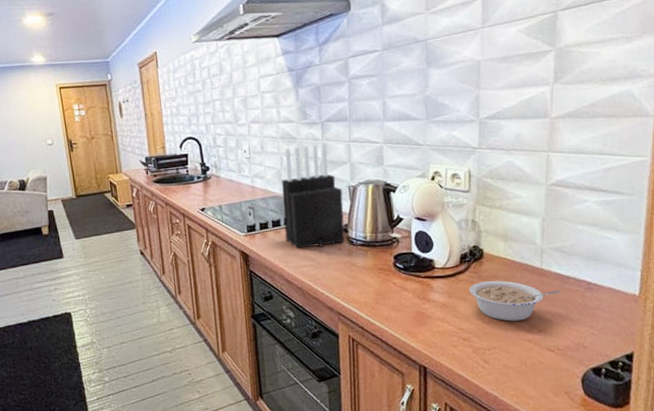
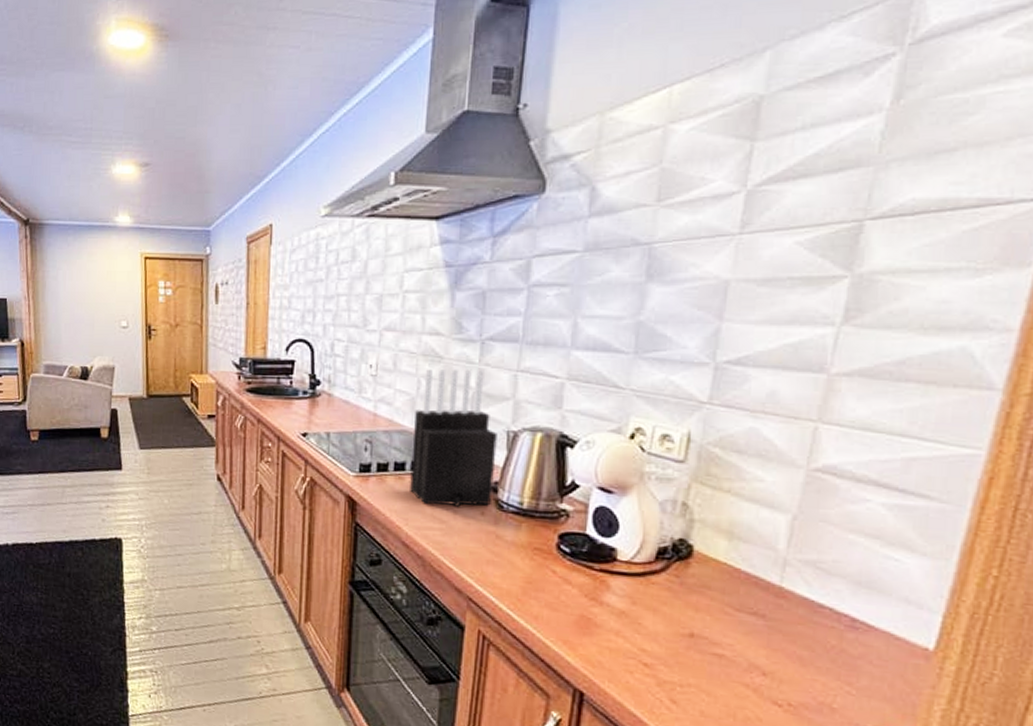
legume: present [469,280,560,322] -> none [664,590,806,655]

